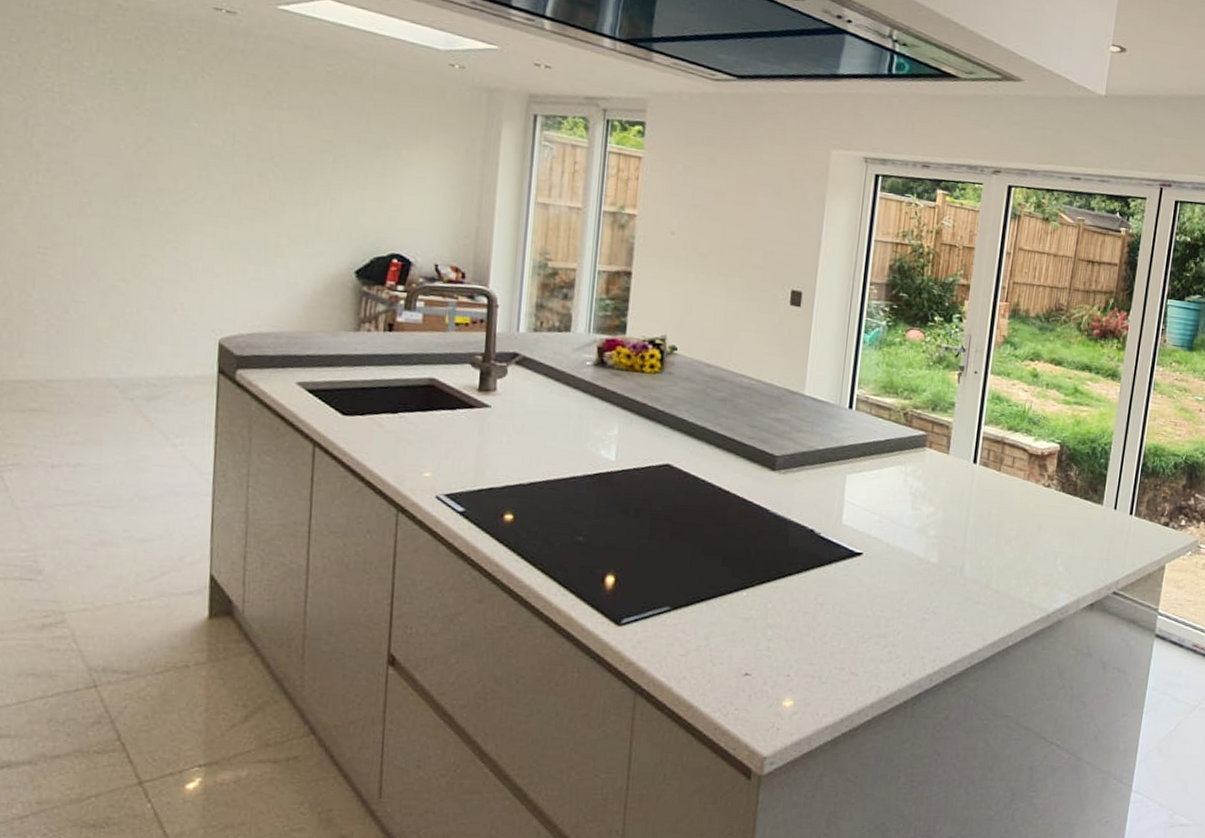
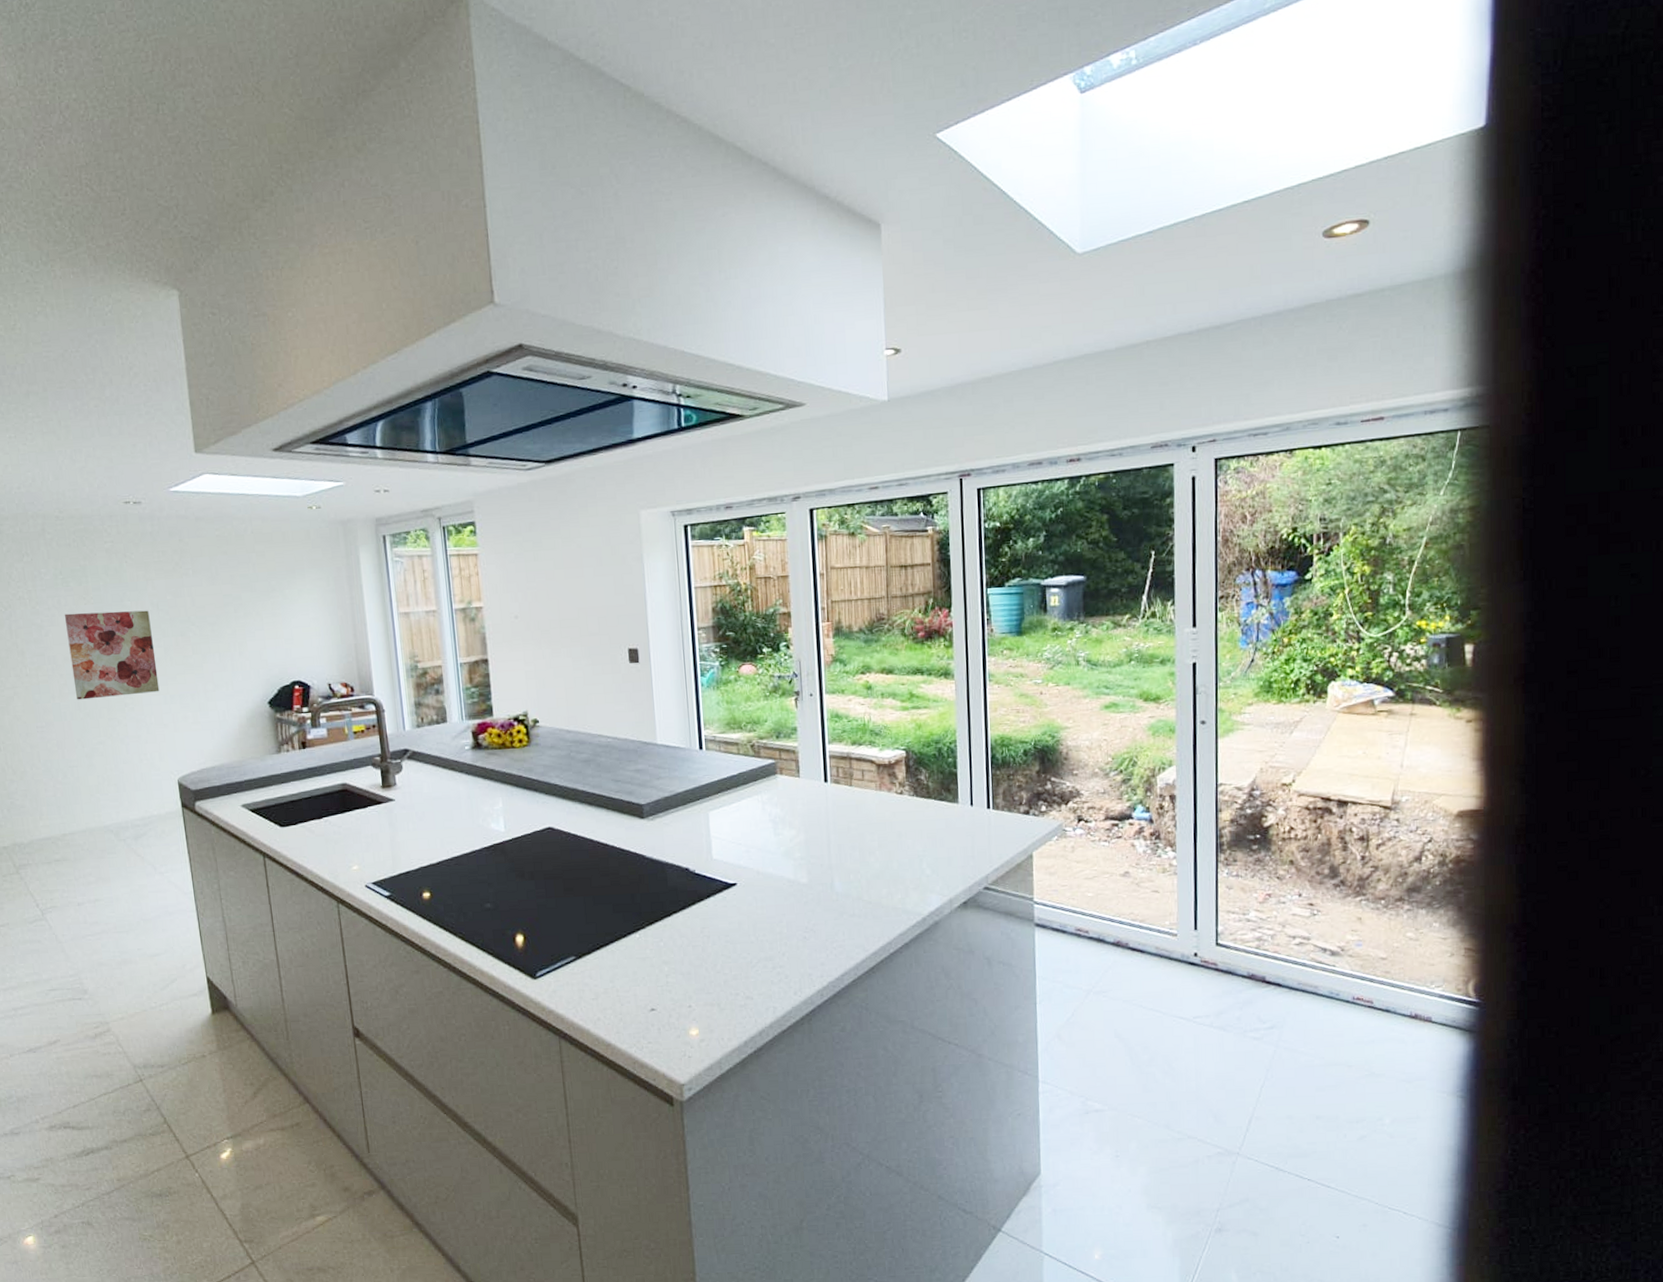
wall art: none [101,120,221,235] -> present [64,610,160,700]

